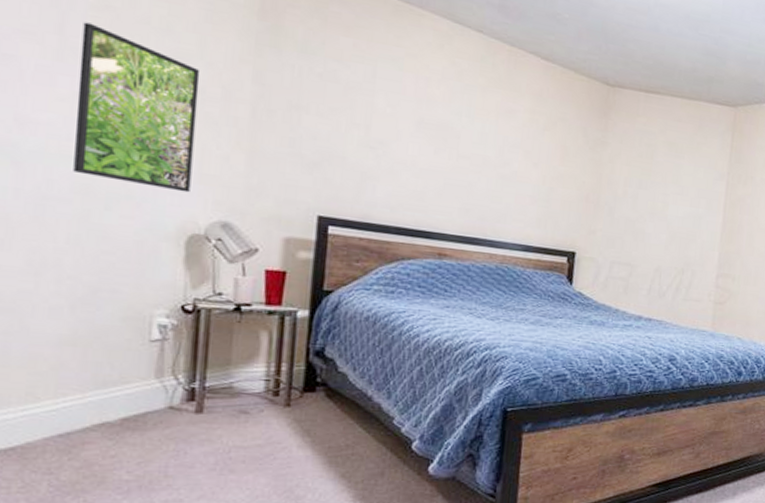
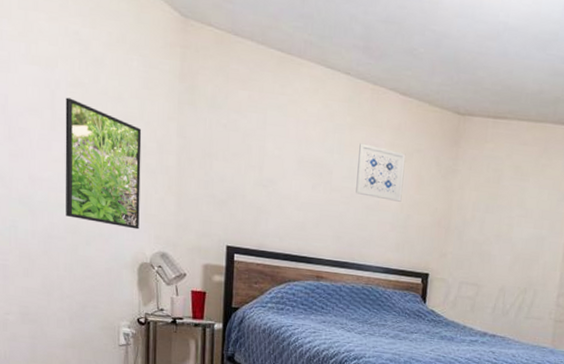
wall art: none [489,107,549,173] -> present [356,143,406,202]

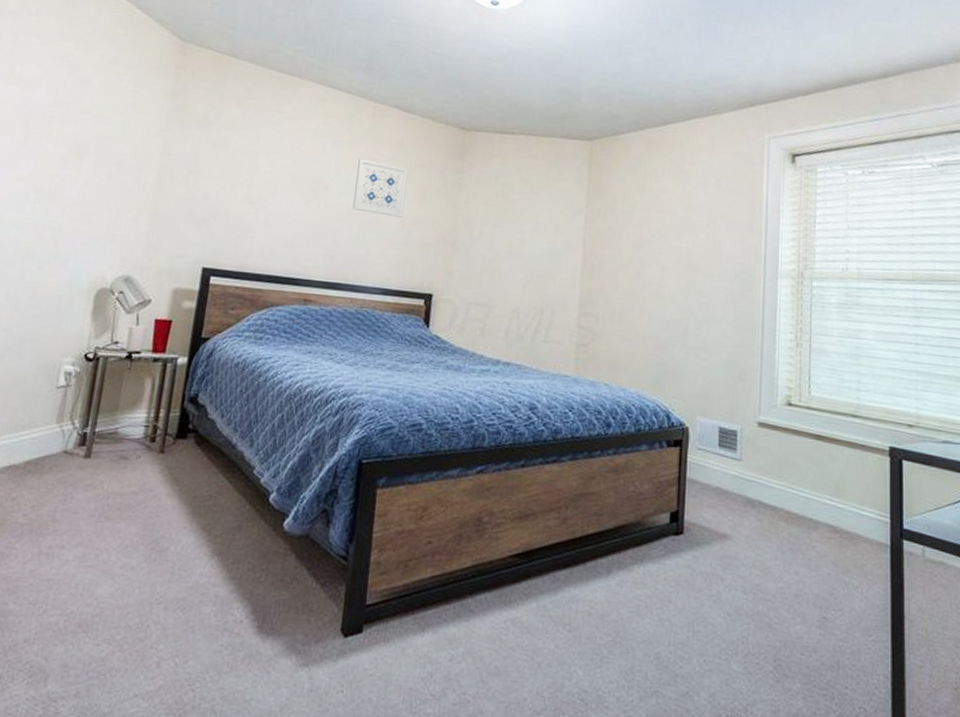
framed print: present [65,97,142,230] -> none [19,116,122,252]

